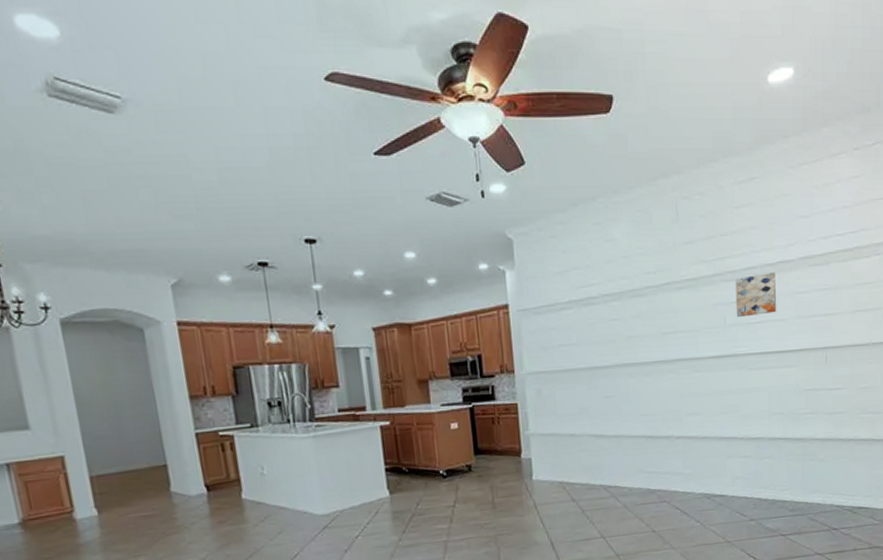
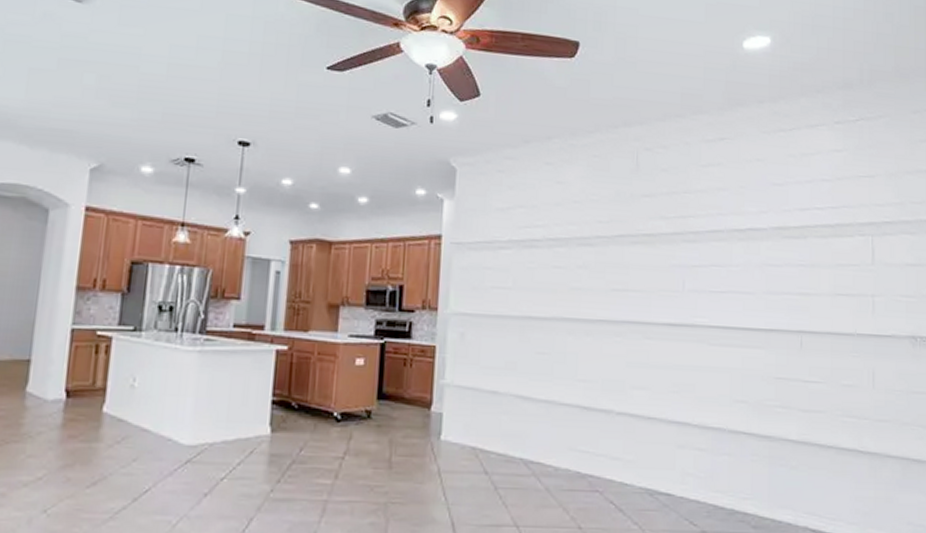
wall art: present [735,273,777,318] -> none [697,239,745,284]

